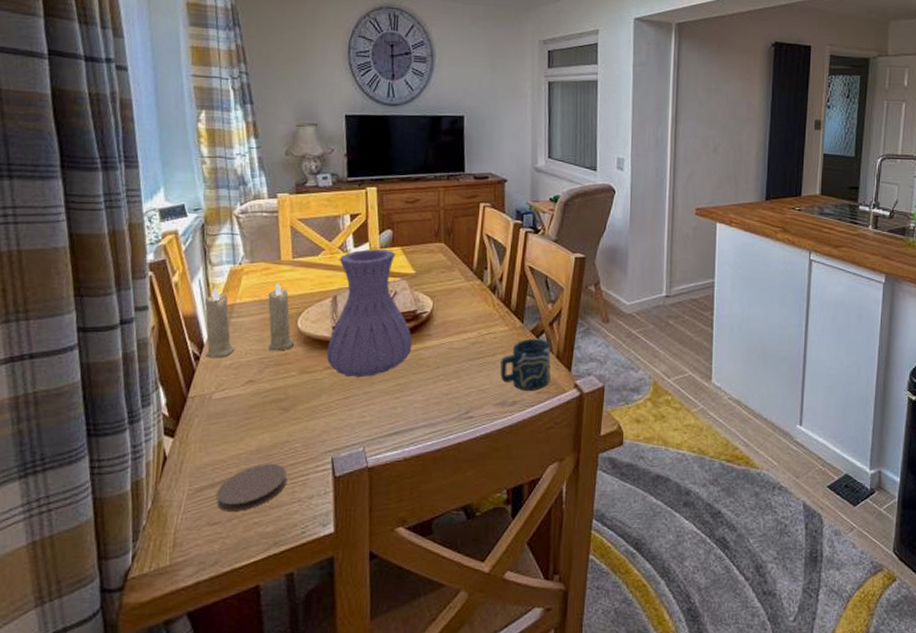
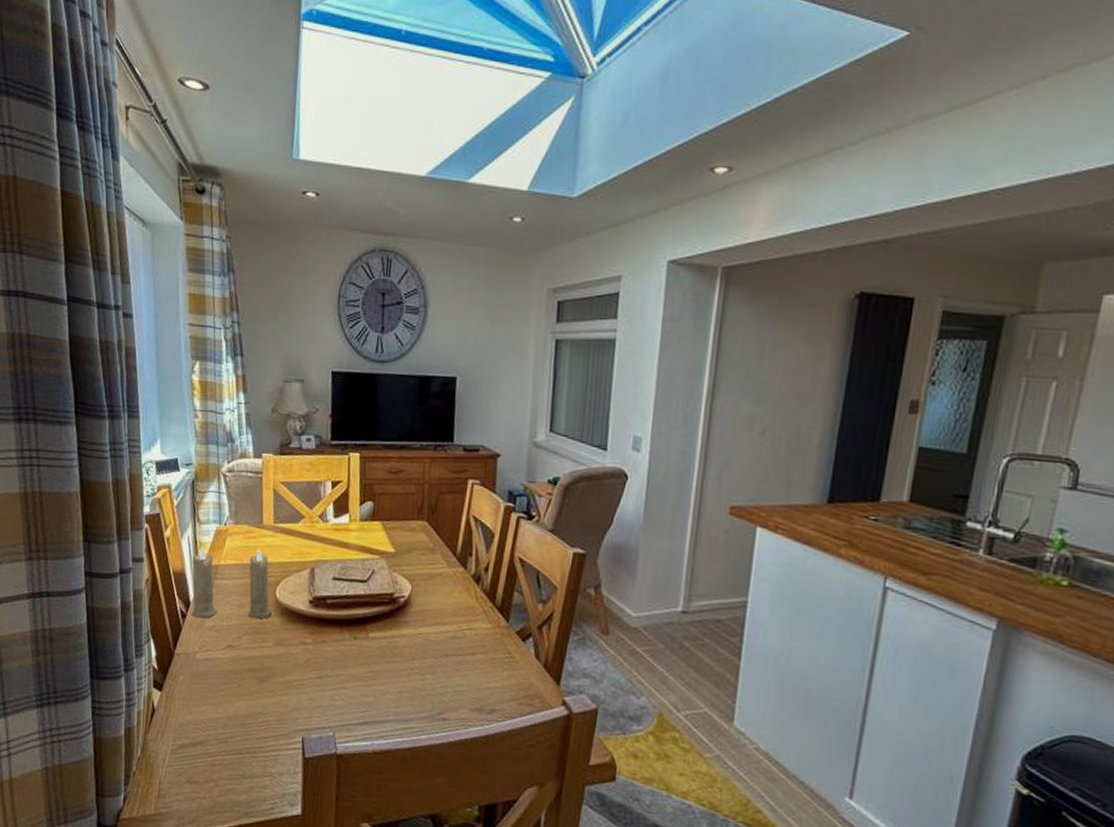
coaster: present [215,464,287,511] -> none [195,731,260,776]
vase: present [326,248,413,378] -> none [302,520,388,659]
cup: present [500,338,551,391] -> none [479,640,538,701]

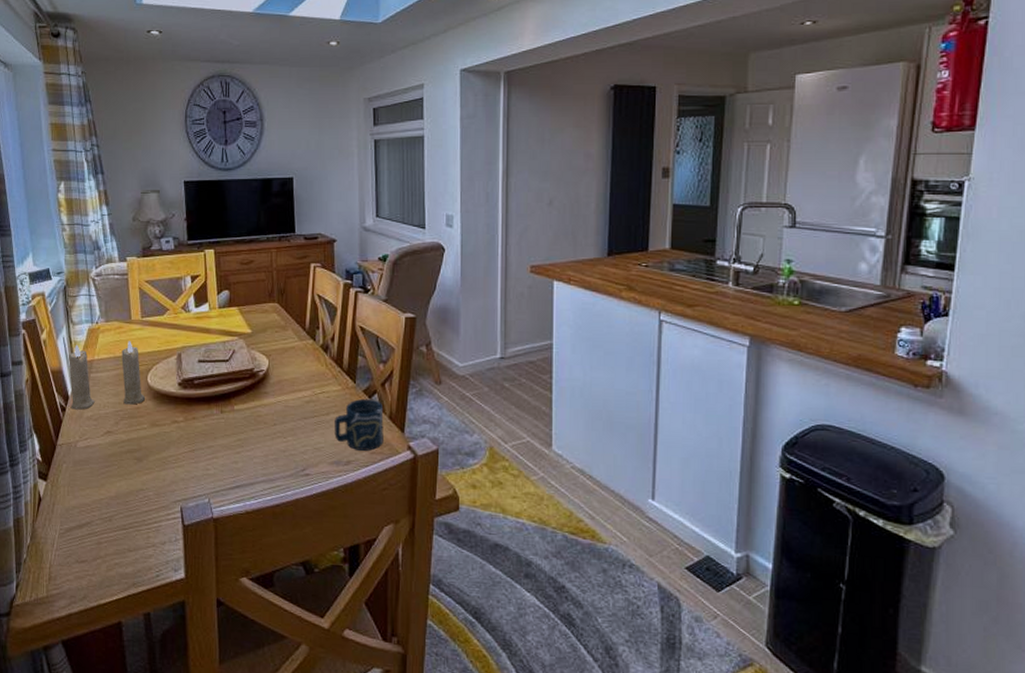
cup: none [479,640,538,701] -> present [334,398,384,451]

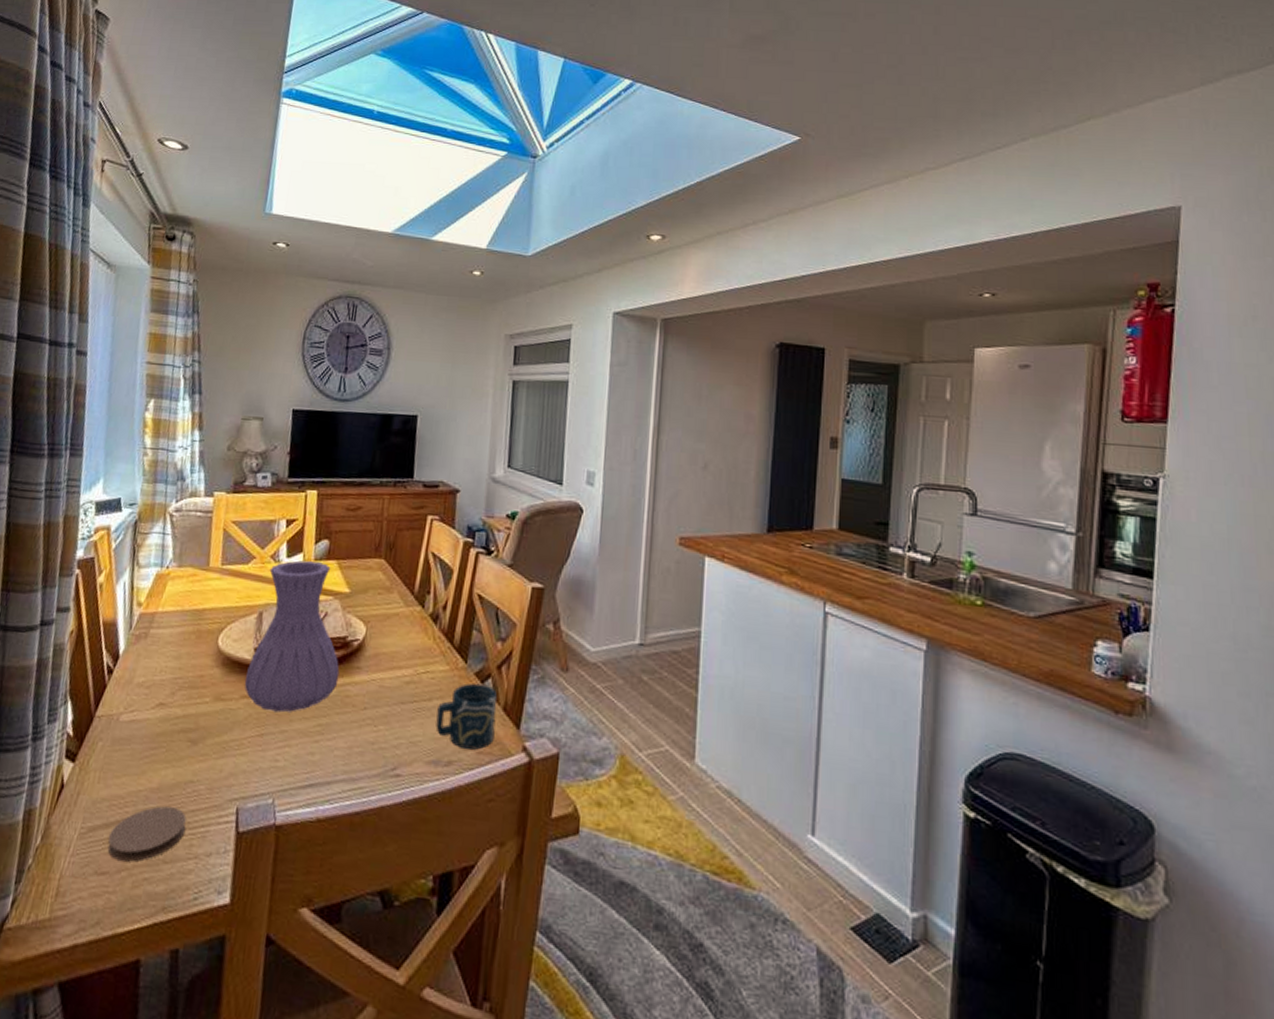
candle: present [69,341,145,410] -> none [119,592,213,674]
coaster: none [82,509,143,552] -> present [107,806,187,862]
vase: none [173,308,251,432] -> present [244,560,340,713]

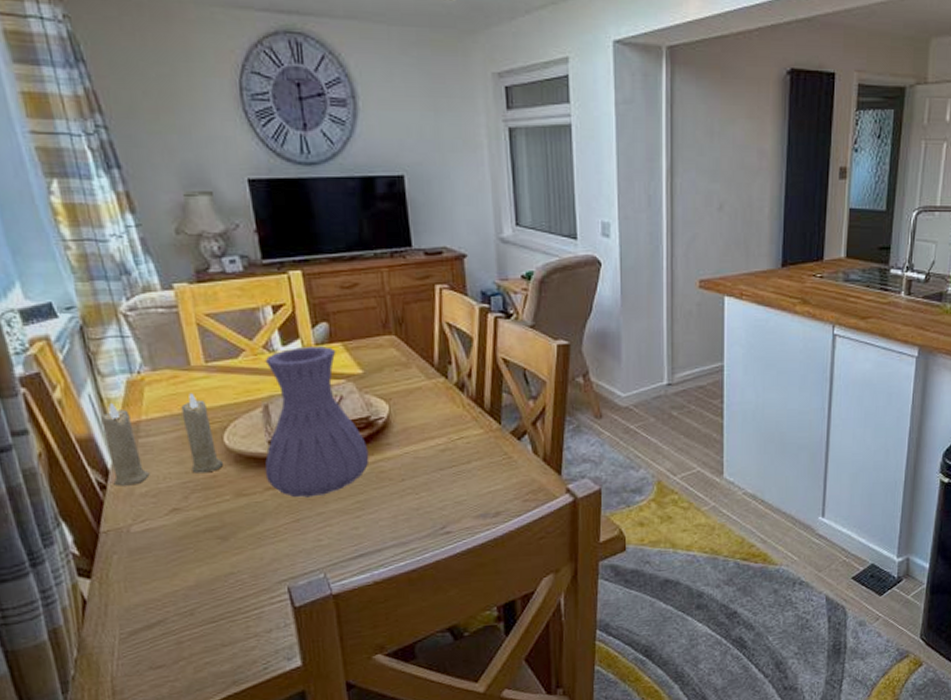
coaster: present [107,806,187,862] -> none [153,598,239,653]
candle: none [119,592,213,674] -> present [101,393,223,486]
cup: present [436,683,498,750] -> none [478,440,538,500]

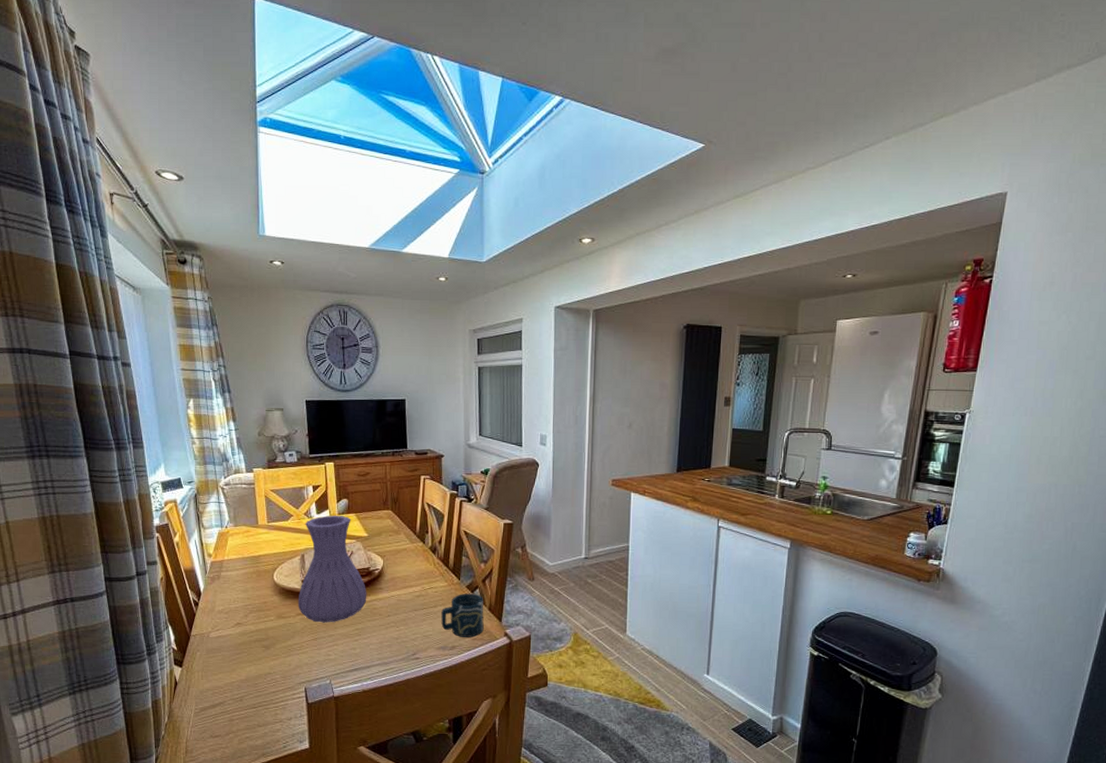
candle: present [101,393,223,486] -> none [200,543,271,605]
cup: none [478,440,538,500] -> present [441,593,484,637]

